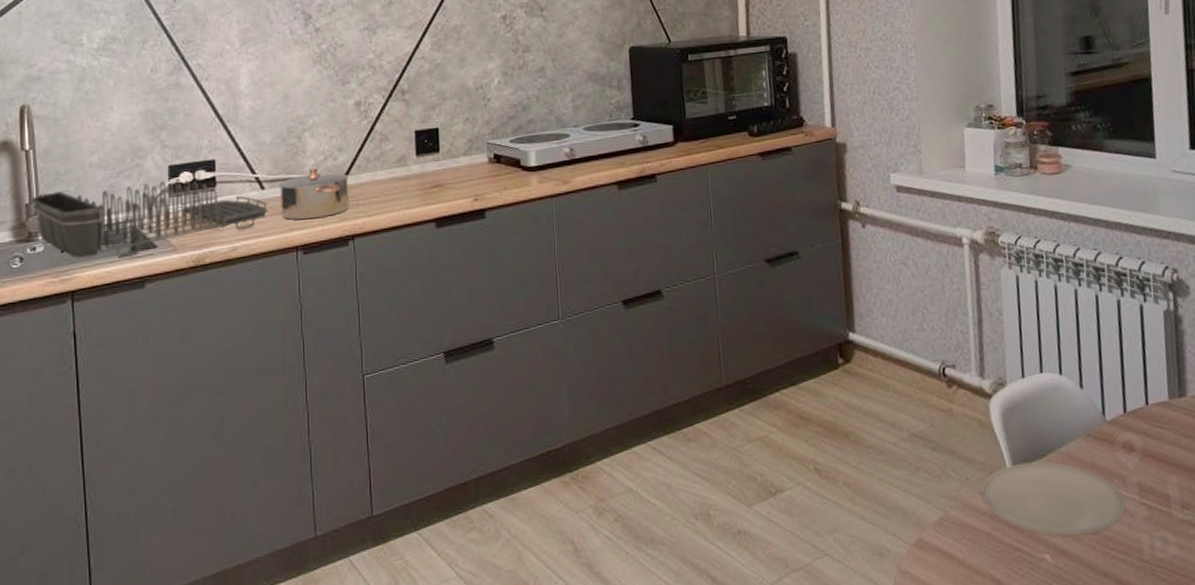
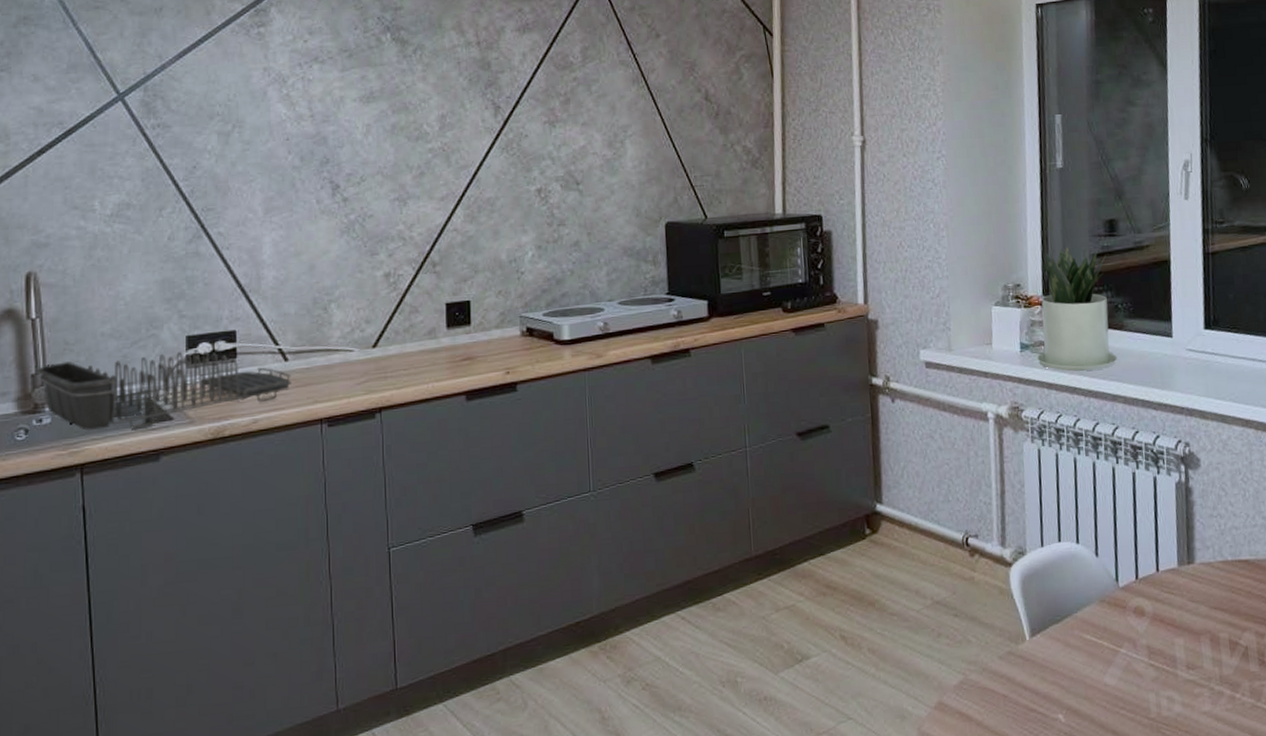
cooking pot: present [278,167,349,220] -> none [302,339,377,393]
plate: present [981,461,1125,537] -> none [1000,626,1135,698]
planter: none [1012,66,1098,195] -> present [1037,247,1118,372]

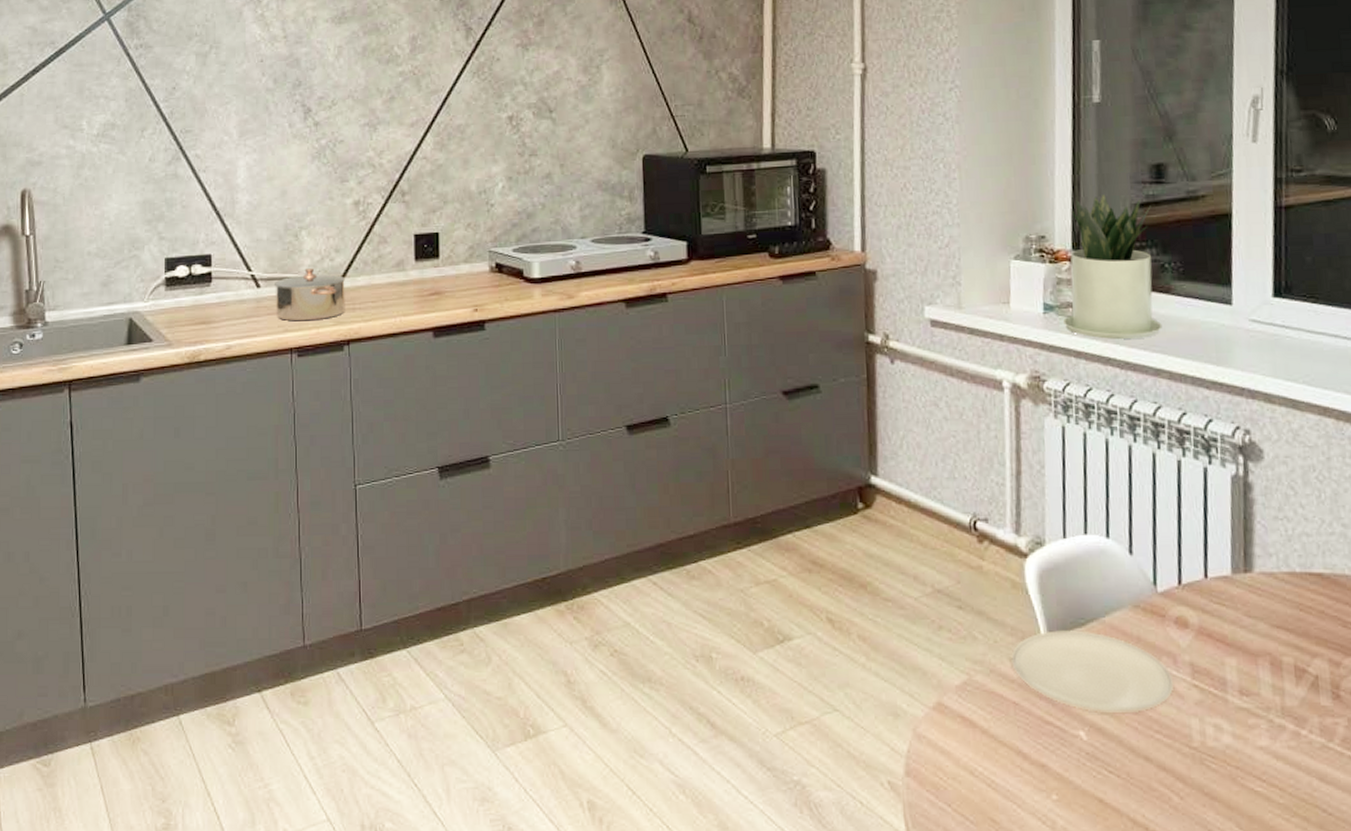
dish rack: present [36,349,292,431] -> none [30,272,263,349]
cooking pot: none [302,339,377,393] -> present [273,267,345,322]
plate: none [1000,626,1135,698] -> present [1011,630,1174,714]

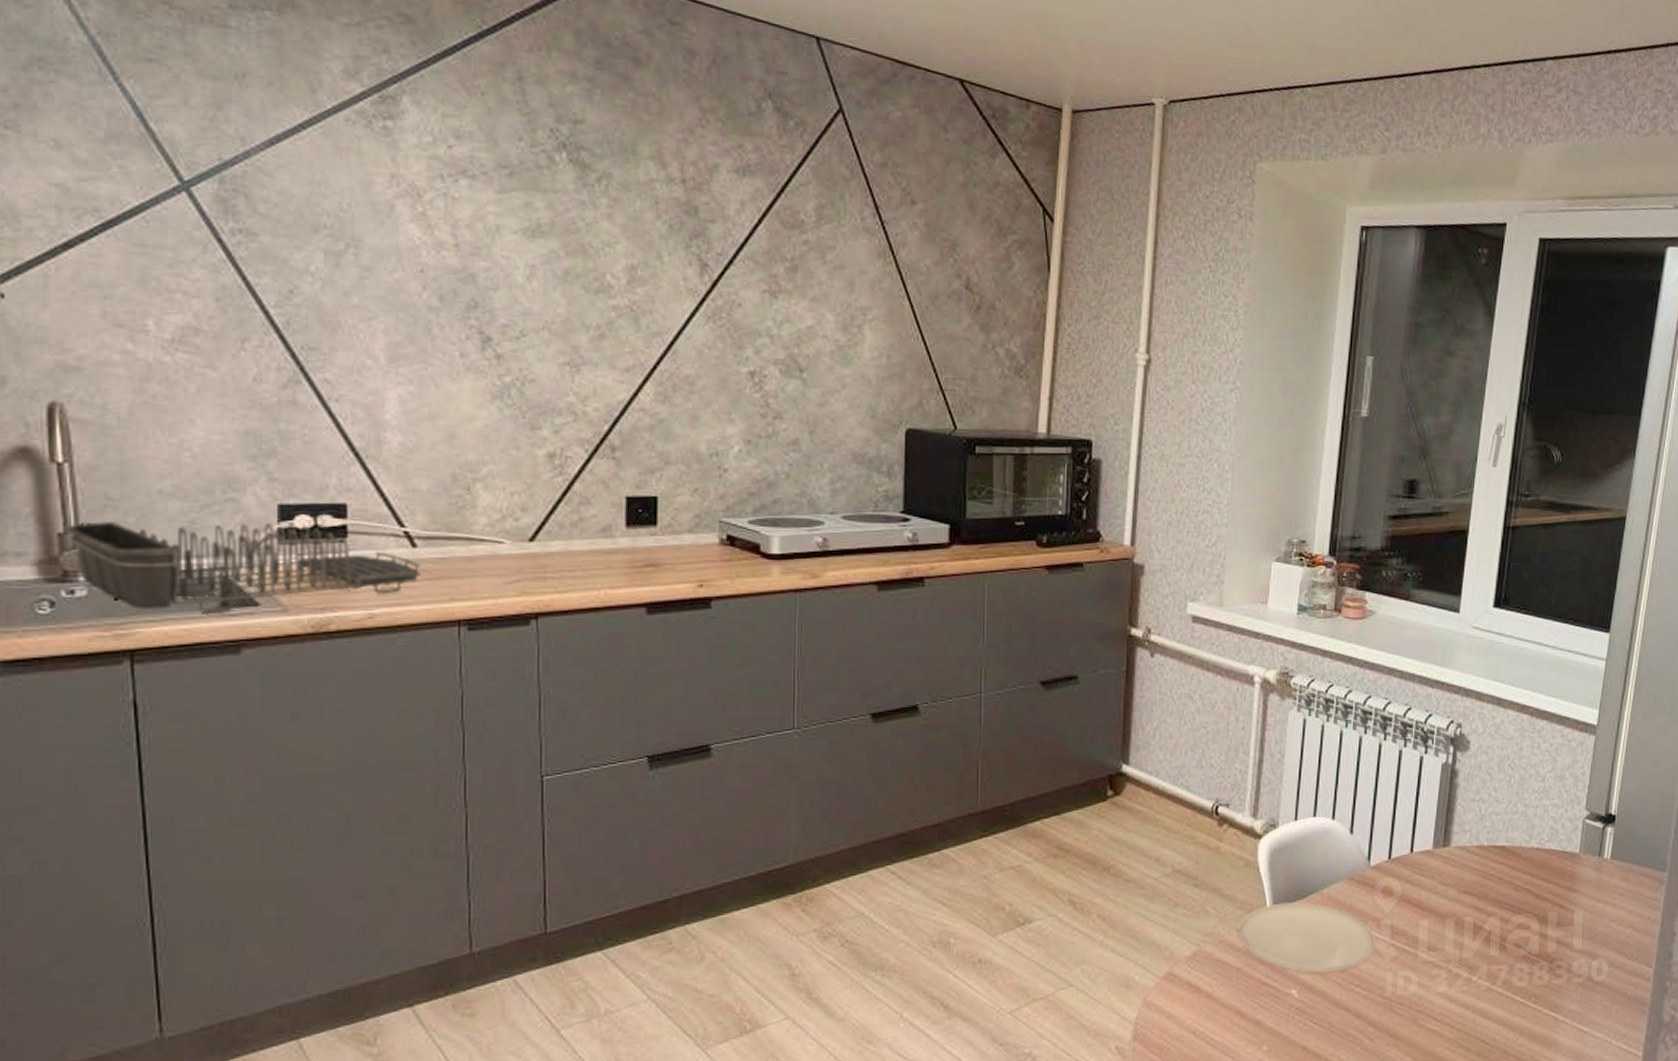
dish rack: none [30,272,263,349] -> present [65,521,421,613]
cooking pot: present [273,267,345,322] -> none [435,526,533,590]
planter: present [1063,195,1163,340] -> none [1314,505,1402,641]

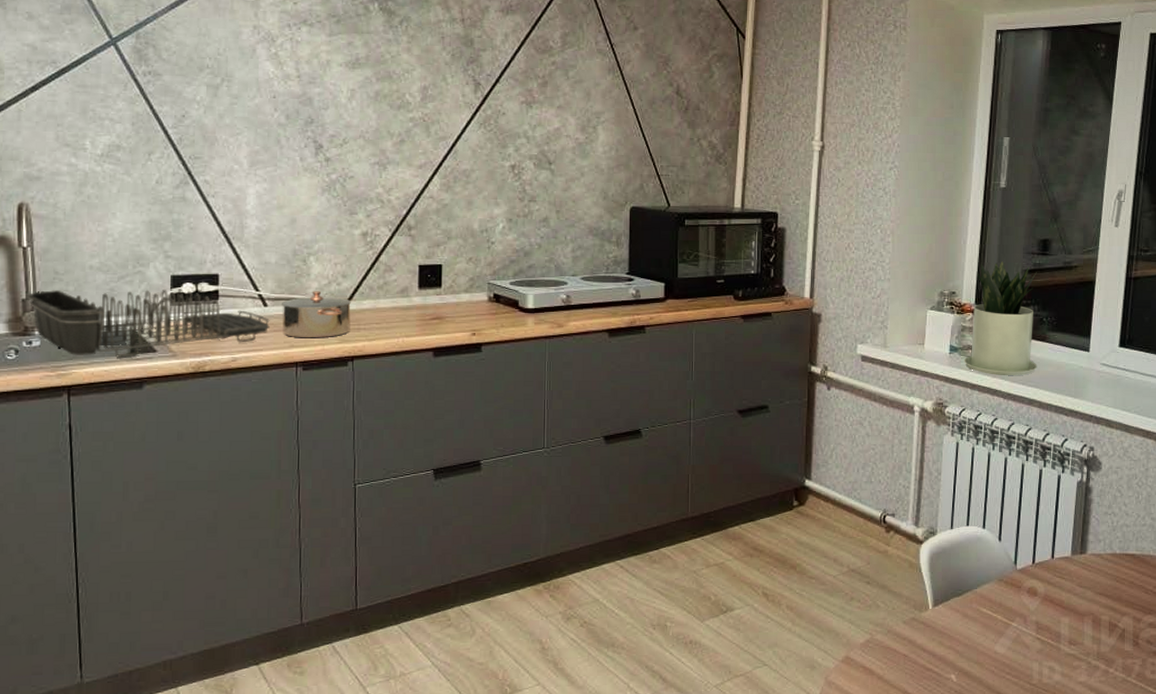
cooking pot: none [435,526,533,590] -> present [281,290,351,338]
plate: present [1238,901,1376,974] -> none [904,599,1023,662]
planter: none [1314,505,1402,641] -> present [964,261,1037,376]

